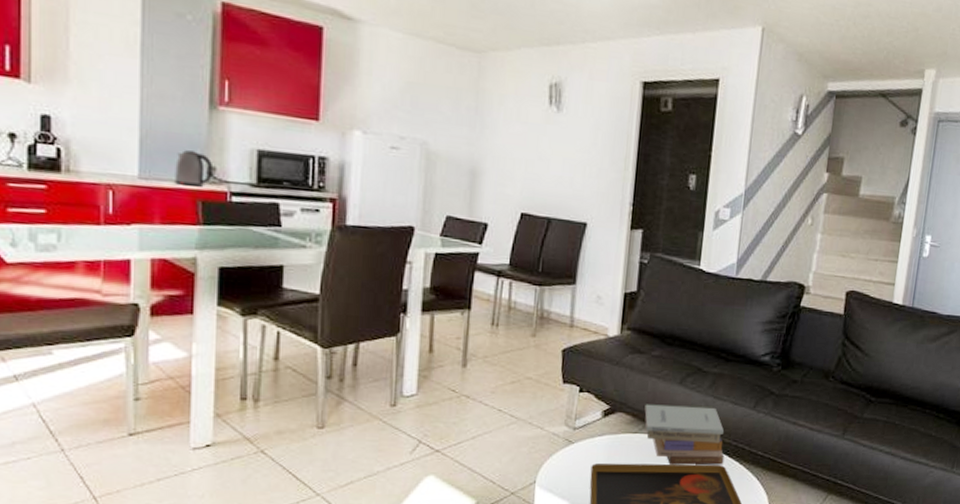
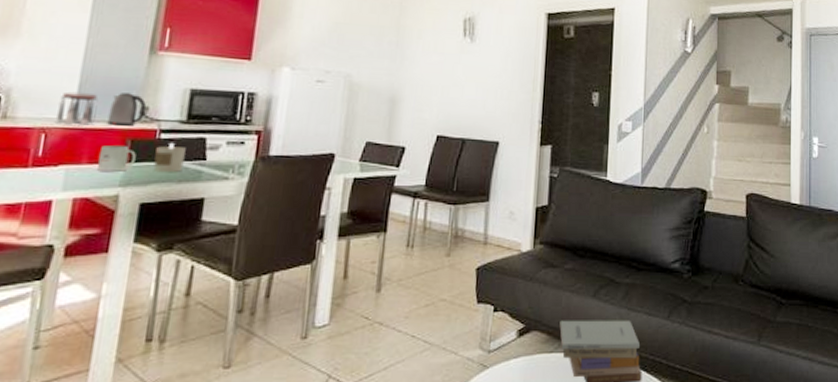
jar: none [120,146,162,186] -> present [54,91,99,127]
mug: none [170,206,209,234] -> present [97,145,136,172]
candle: none [228,206,259,238] -> present [153,142,186,173]

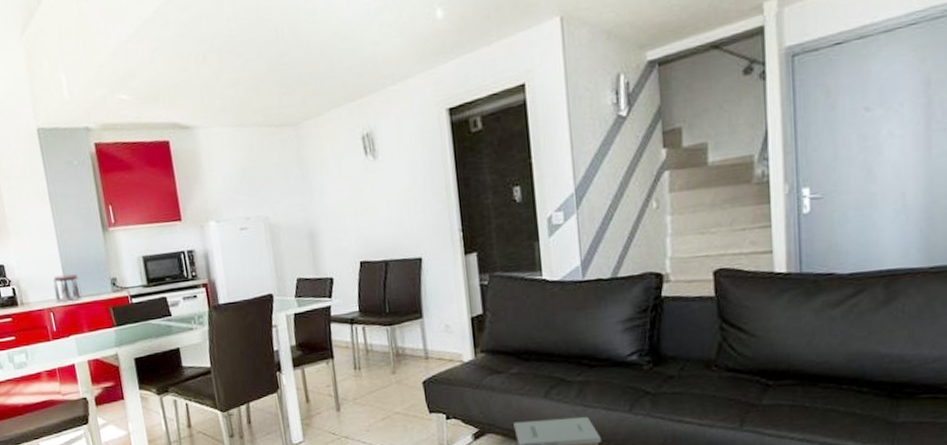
mug: present [97,145,136,172] -> none [93,313,121,336]
kettle: present [107,93,147,126] -> none [88,268,116,298]
candle: present [153,142,186,173] -> none [132,304,157,332]

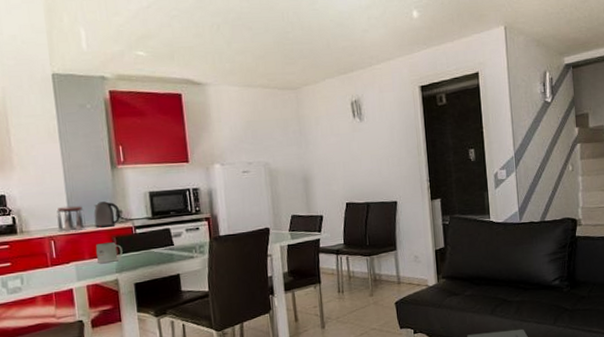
kettle: none [88,268,116,298] -> present [93,201,121,228]
mug: none [93,313,121,336] -> present [95,242,123,263]

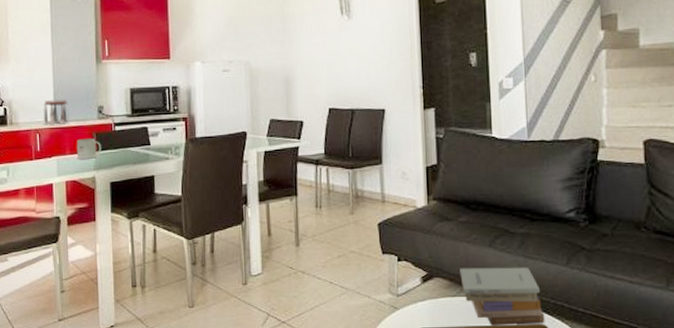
kettle: present [93,201,121,228] -> none [77,96,102,123]

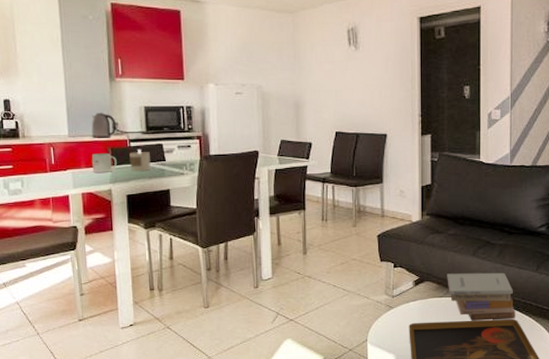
jar: present [43,99,69,127] -> none [56,114,84,141]
kettle: none [77,96,102,123] -> present [91,113,117,138]
candle: none [114,132,135,158] -> present [129,148,151,172]

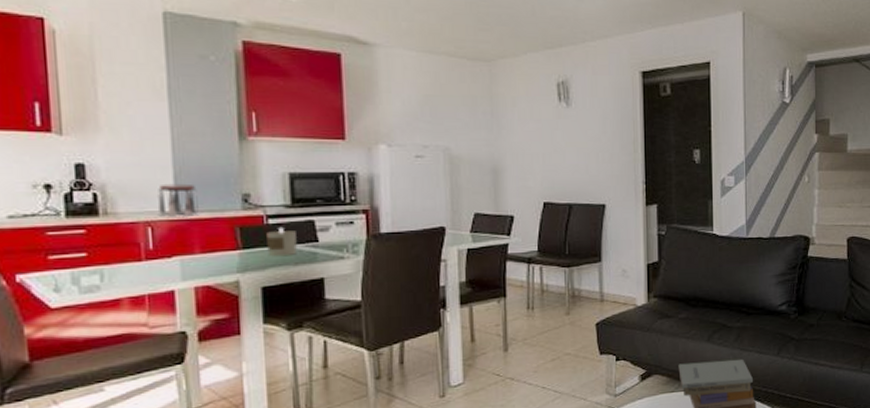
jar: none [56,114,84,141] -> present [157,183,199,218]
kettle: present [91,113,117,138] -> none [210,181,249,214]
mug: present [91,153,117,172] -> none [209,234,248,259]

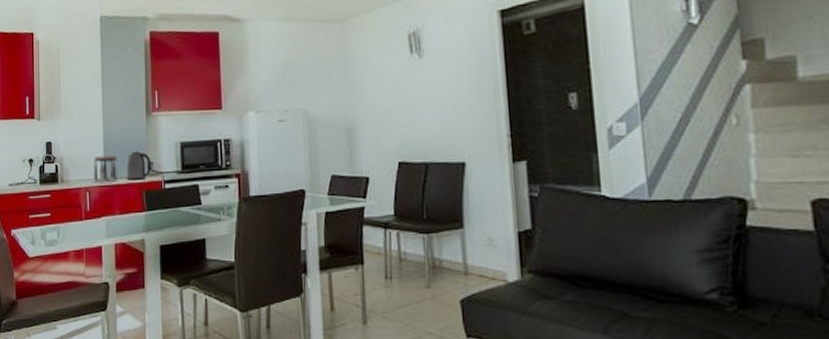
kettle: none [210,181,249,214] -> present [126,151,152,180]
candle: present [266,226,297,257] -> none [164,191,186,218]

